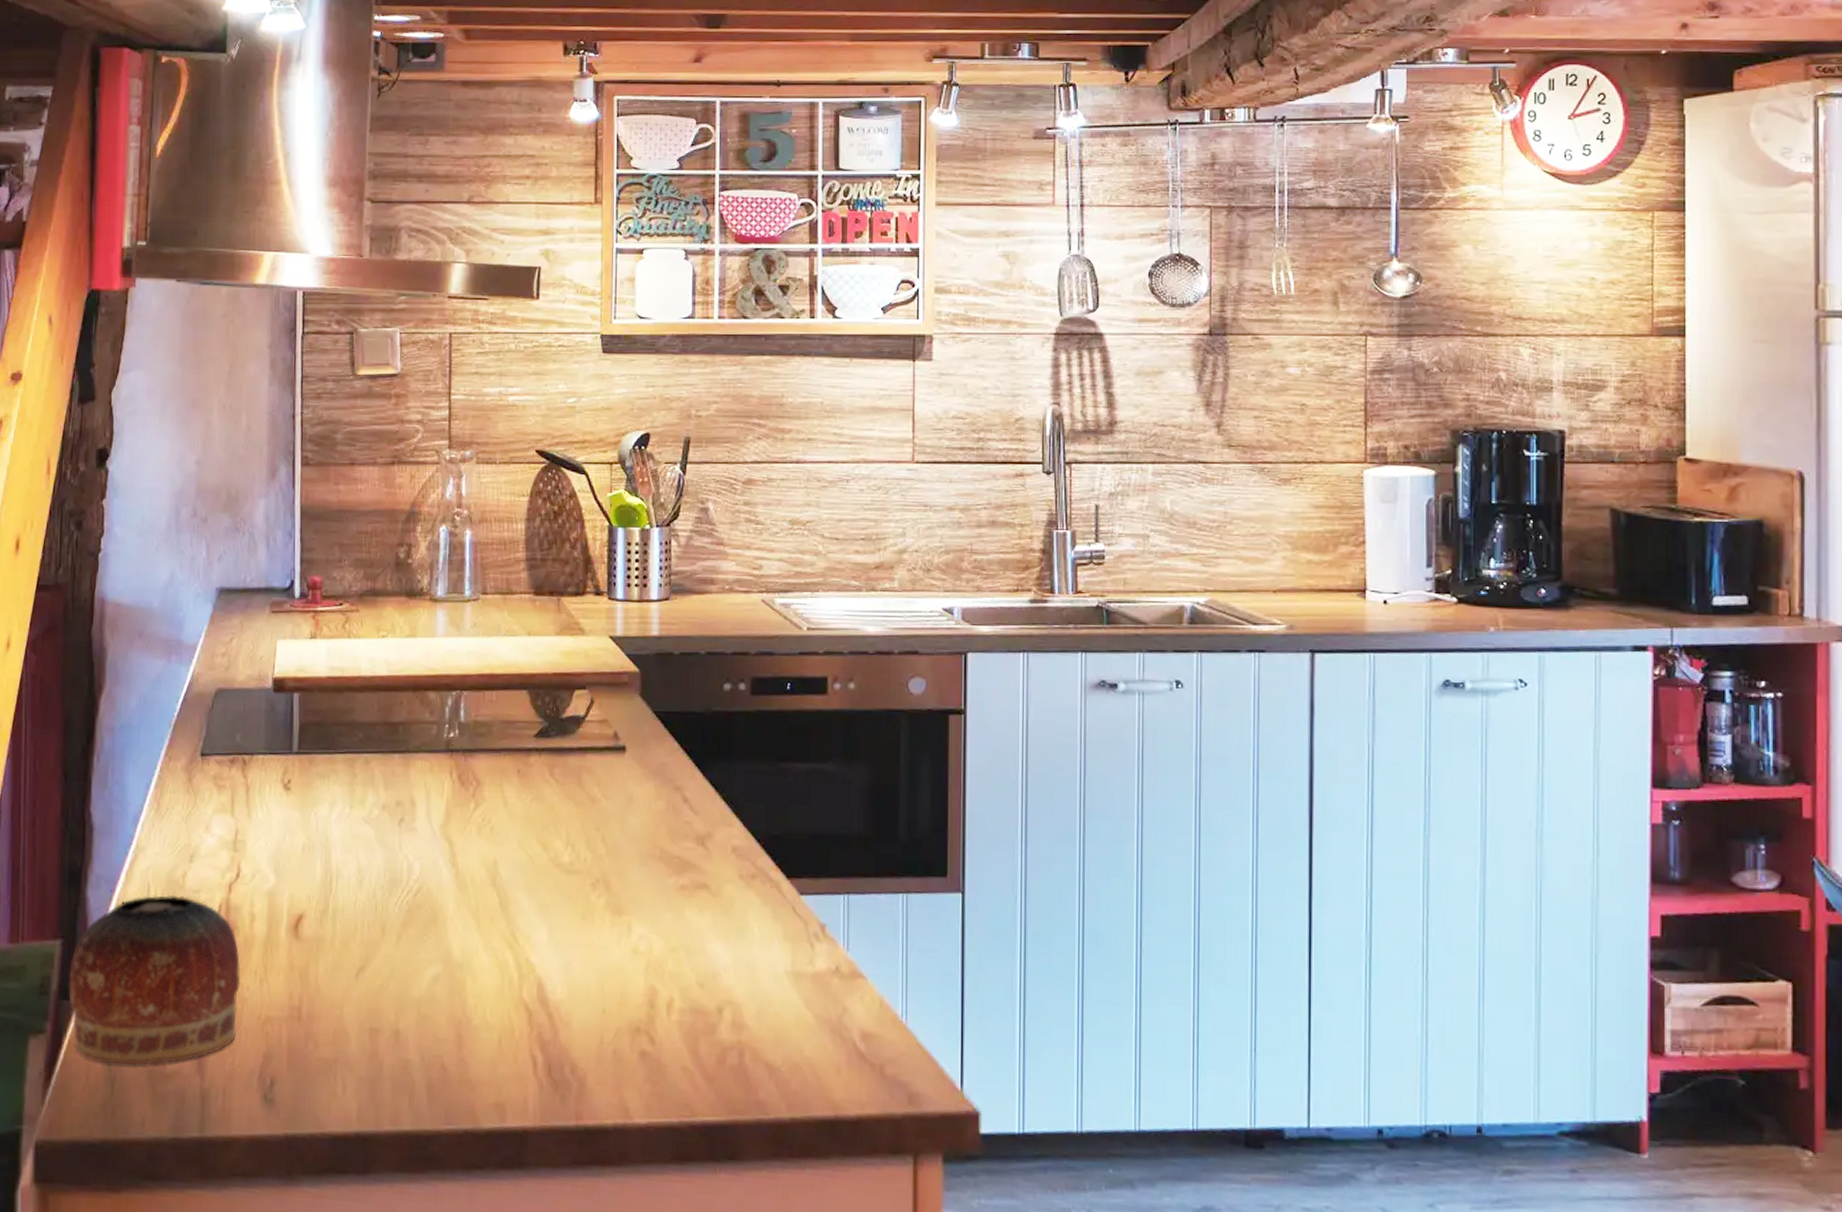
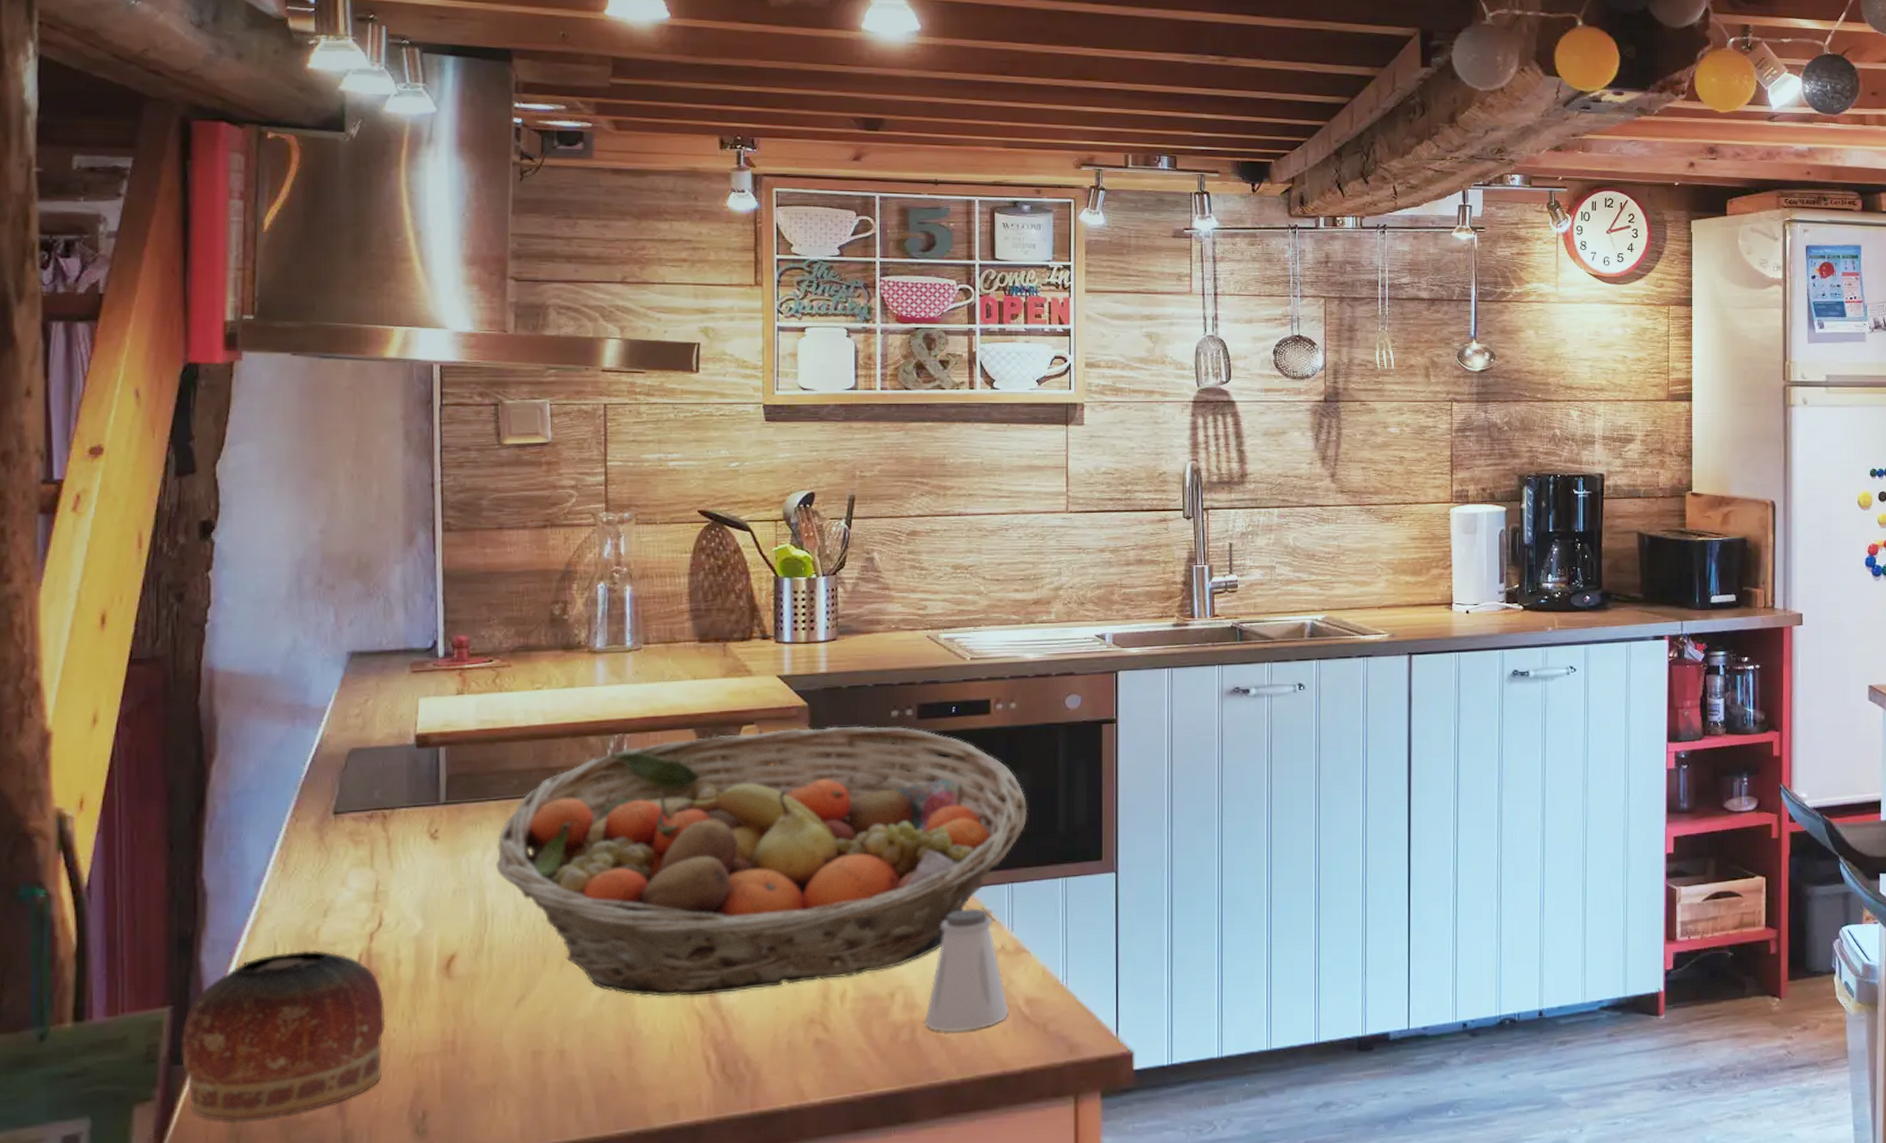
fruit basket: none [340,697,867,988] -> present [495,726,1028,996]
saltshaker: none [754,919,843,1063] -> present [925,908,1009,1032]

